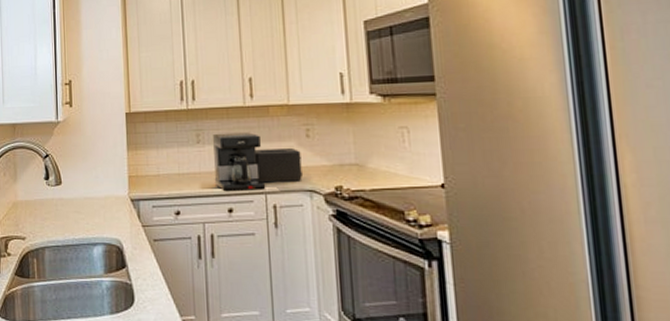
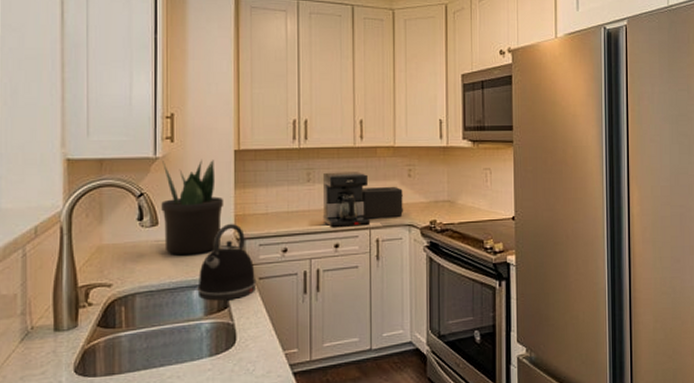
planter: none [63,122,119,214] -> present [161,159,224,256]
kettle: none [97,184,152,260] -> present [197,223,257,301]

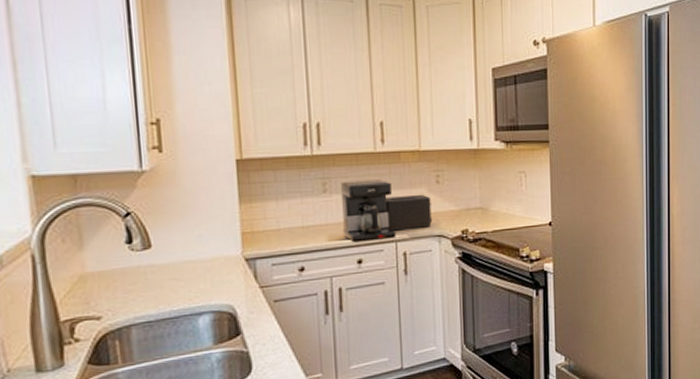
planter: present [161,159,224,256] -> none [150,171,229,281]
kettle: present [197,223,257,301] -> none [203,241,272,329]

